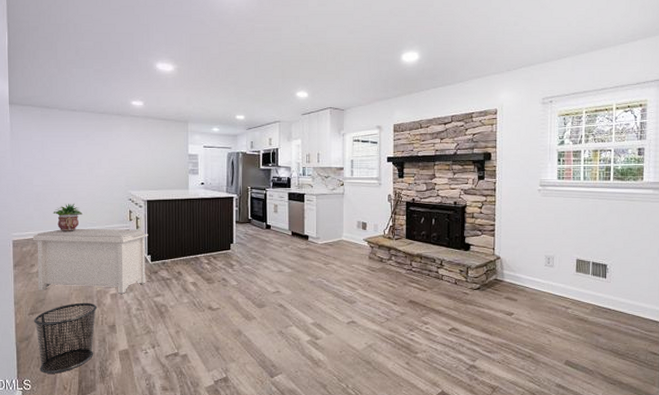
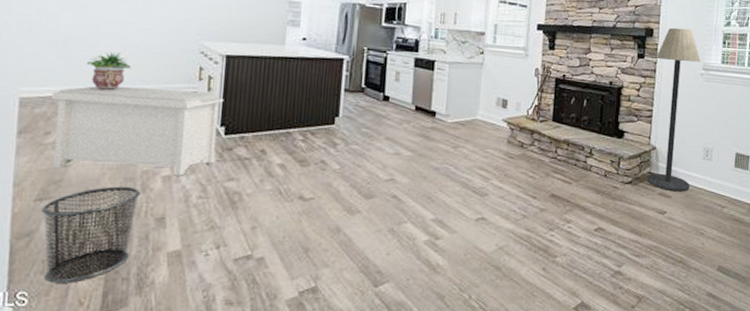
floor lamp: none [494,150,537,296] -> present [647,27,701,192]

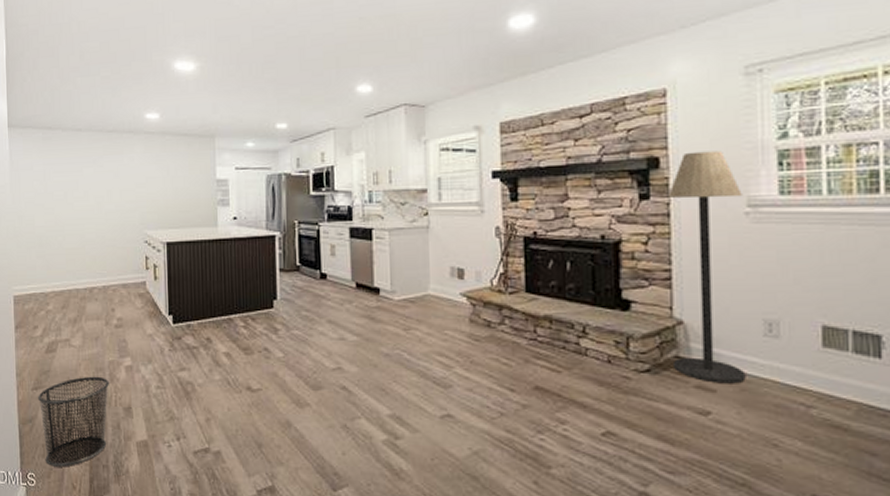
bench: present [51,86,224,176] -> none [35,280,169,366]
potted plant: present [86,52,131,90] -> none [57,247,91,284]

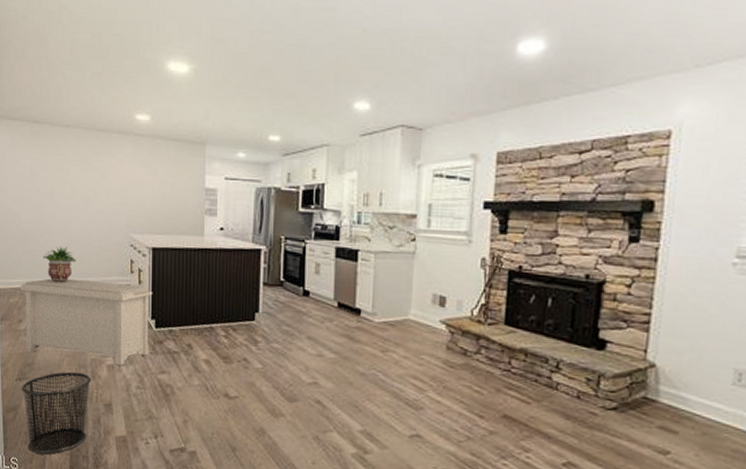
bench: none [35,280,169,366] -> present [20,278,153,366]
potted plant: none [57,247,91,284] -> present [43,246,76,282]
floor lamp: present [667,150,746,384] -> none [641,197,733,428]

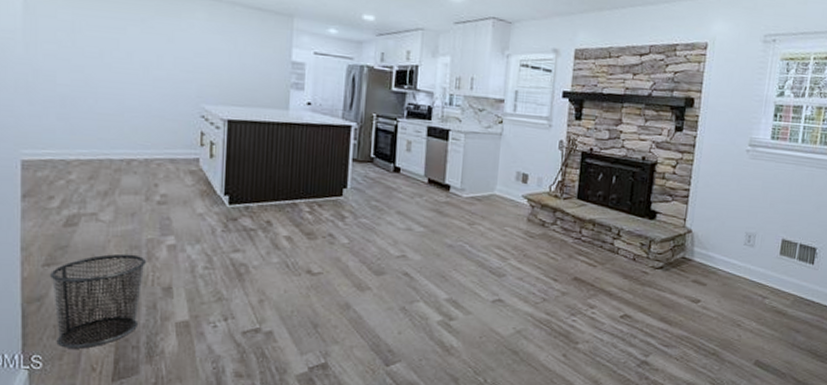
bench: present [20,278,153,366] -> none [52,149,227,246]
potted plant: present [43,246,76,282] -> none [85,114,131,154]

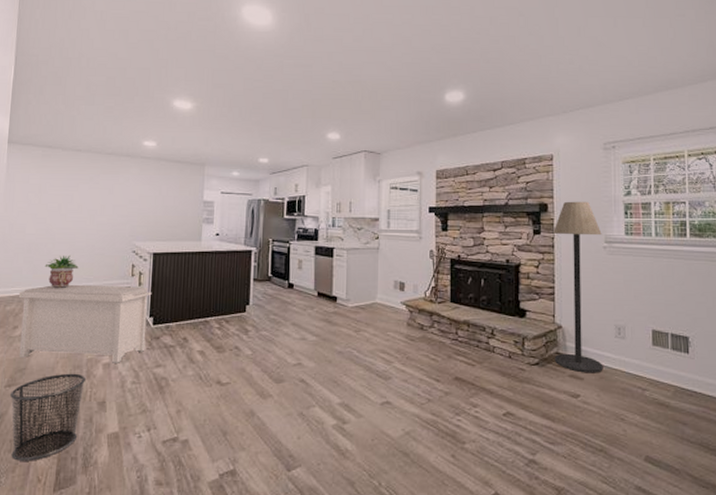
bench: none [52,149,227,246] -> present [18,284,152,363]
potted plant: none [85,114,131,154] -> present [44,255,79,288]
floor lamp: none [680,97,747,280] -> present [552,201,603,373]

